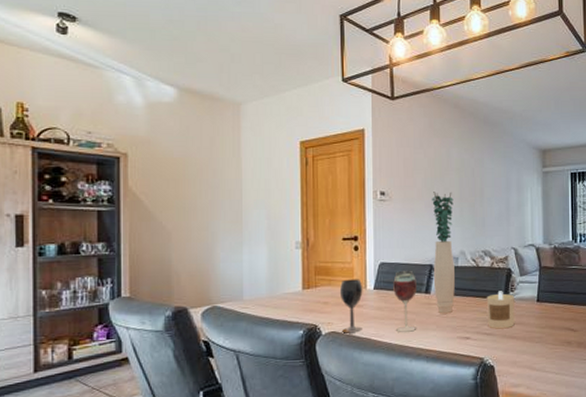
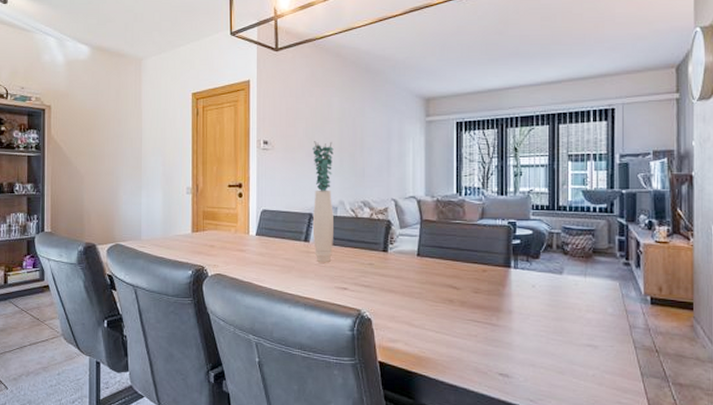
wine glass: present [339,279,363,333] -> none [224,224,246,276]
wineglass: present [393,270,417,333] -> none [274,218,296,280]
candle: present [486,291,515,329] -> none [365,243,394,282]

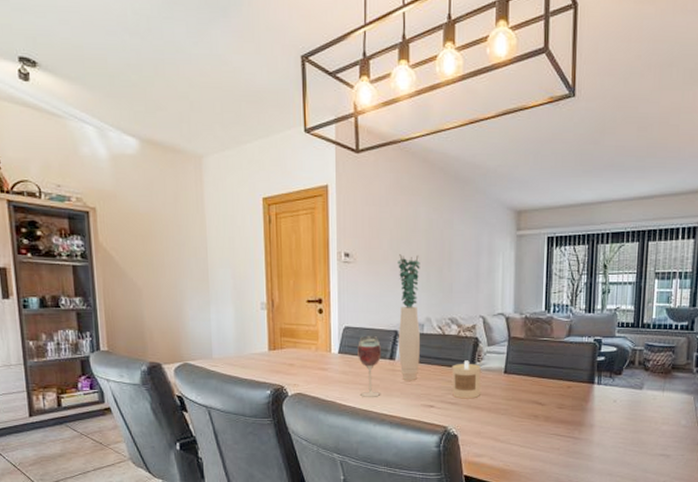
wineglass: none [274,218,296,280] -> present [358,335,381,398]
candle: none [365,243,394,282] -> present [451,360,481,399]

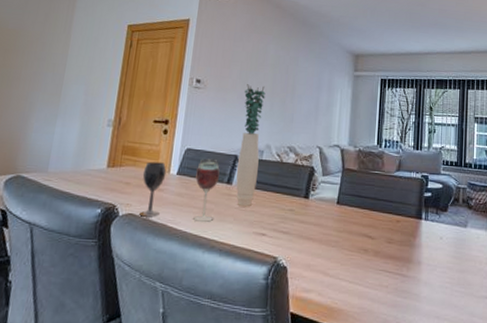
wine glass: none [304,342,328,395] -> present [139,161,167,217]
candle: present [451,360,481,399] -> none [285,189,315,229]

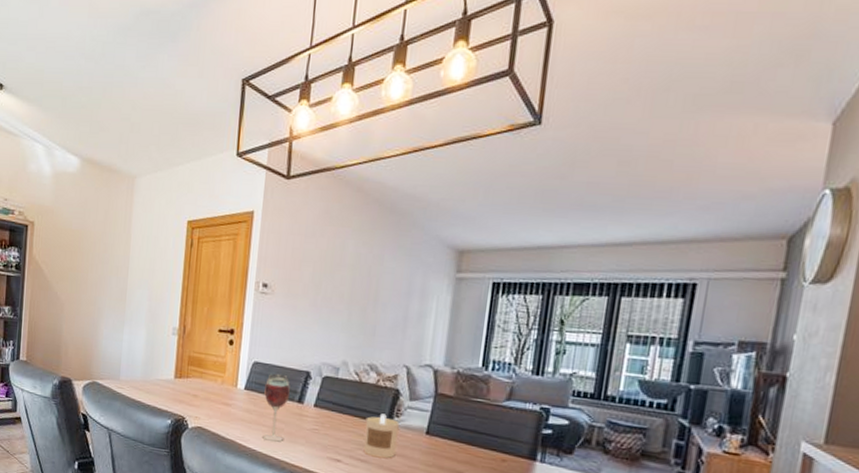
wine glass: present [139,161,167,217] -> none [208,374,234,433]
vase: present [236,84,266,207] -> none [308,289,342,430]
candle: none [285,189,315,229] -> present [363,413,399,459]

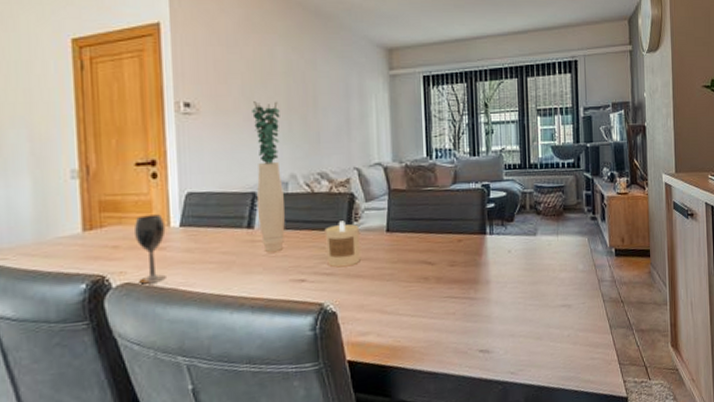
wine glass: none [208,374,234,433] -> present [133,214,166,285]
wineglass: present [262,373,290,443] -> none [205,200,237,280]
vase: none [308,289,342,430] -> present [252,101,286,253]

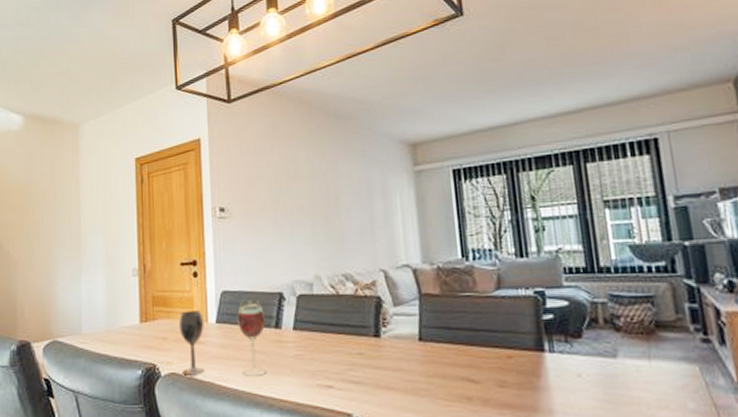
wineglass: none [205,200,237,280] -> present [237,299,266,378]
vase: present [252,101,286,253] -> none [278,204,312,355]
candle: present [324,221,361,268] -> none [351,326,391,376]

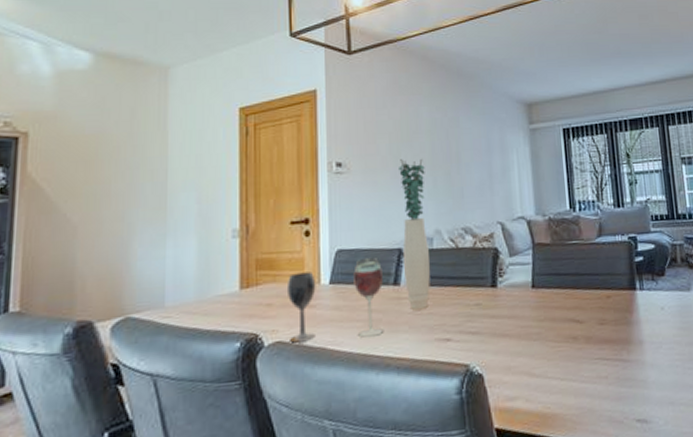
vase: none [278,204,312,355] -> present [399,159,431,311]

